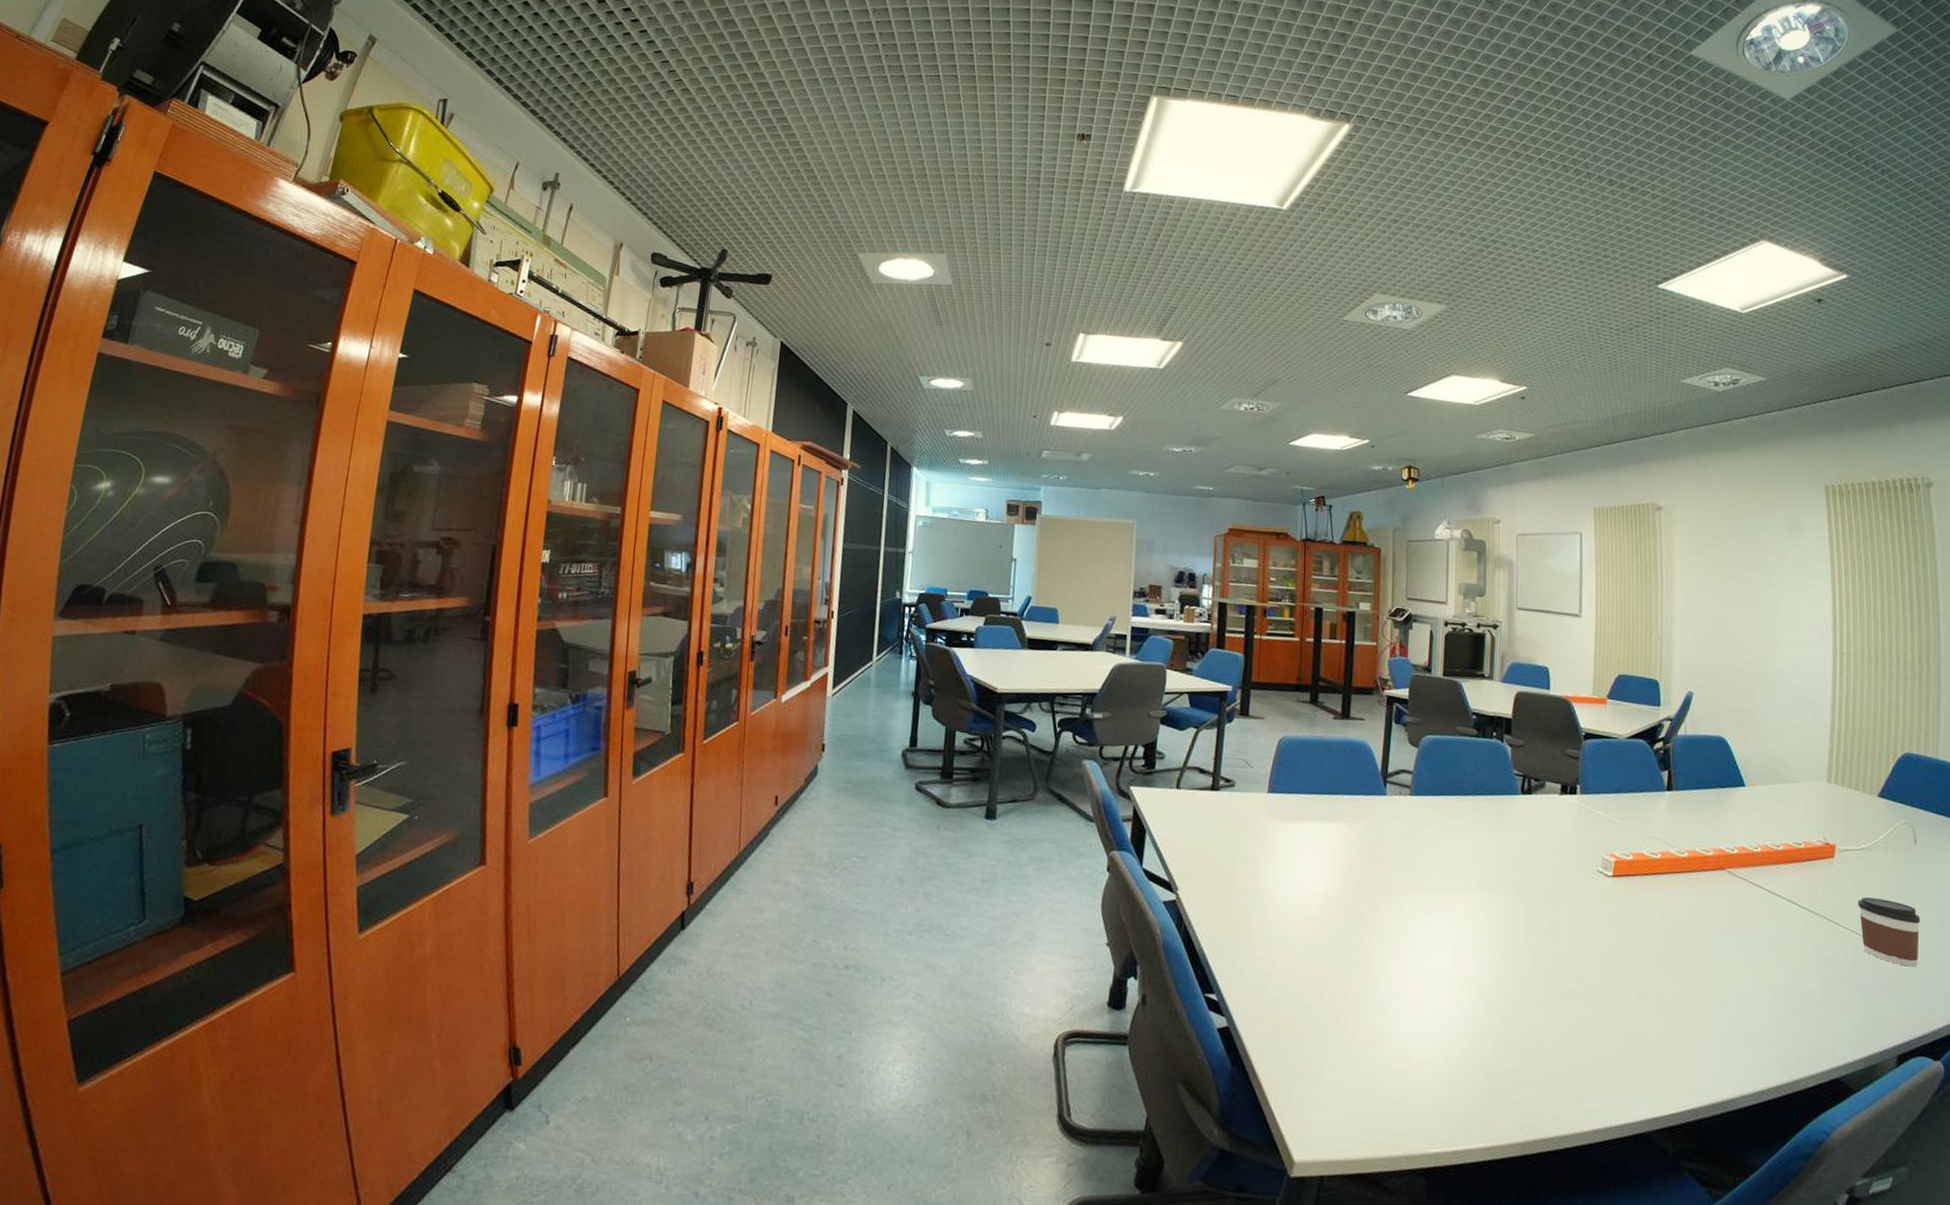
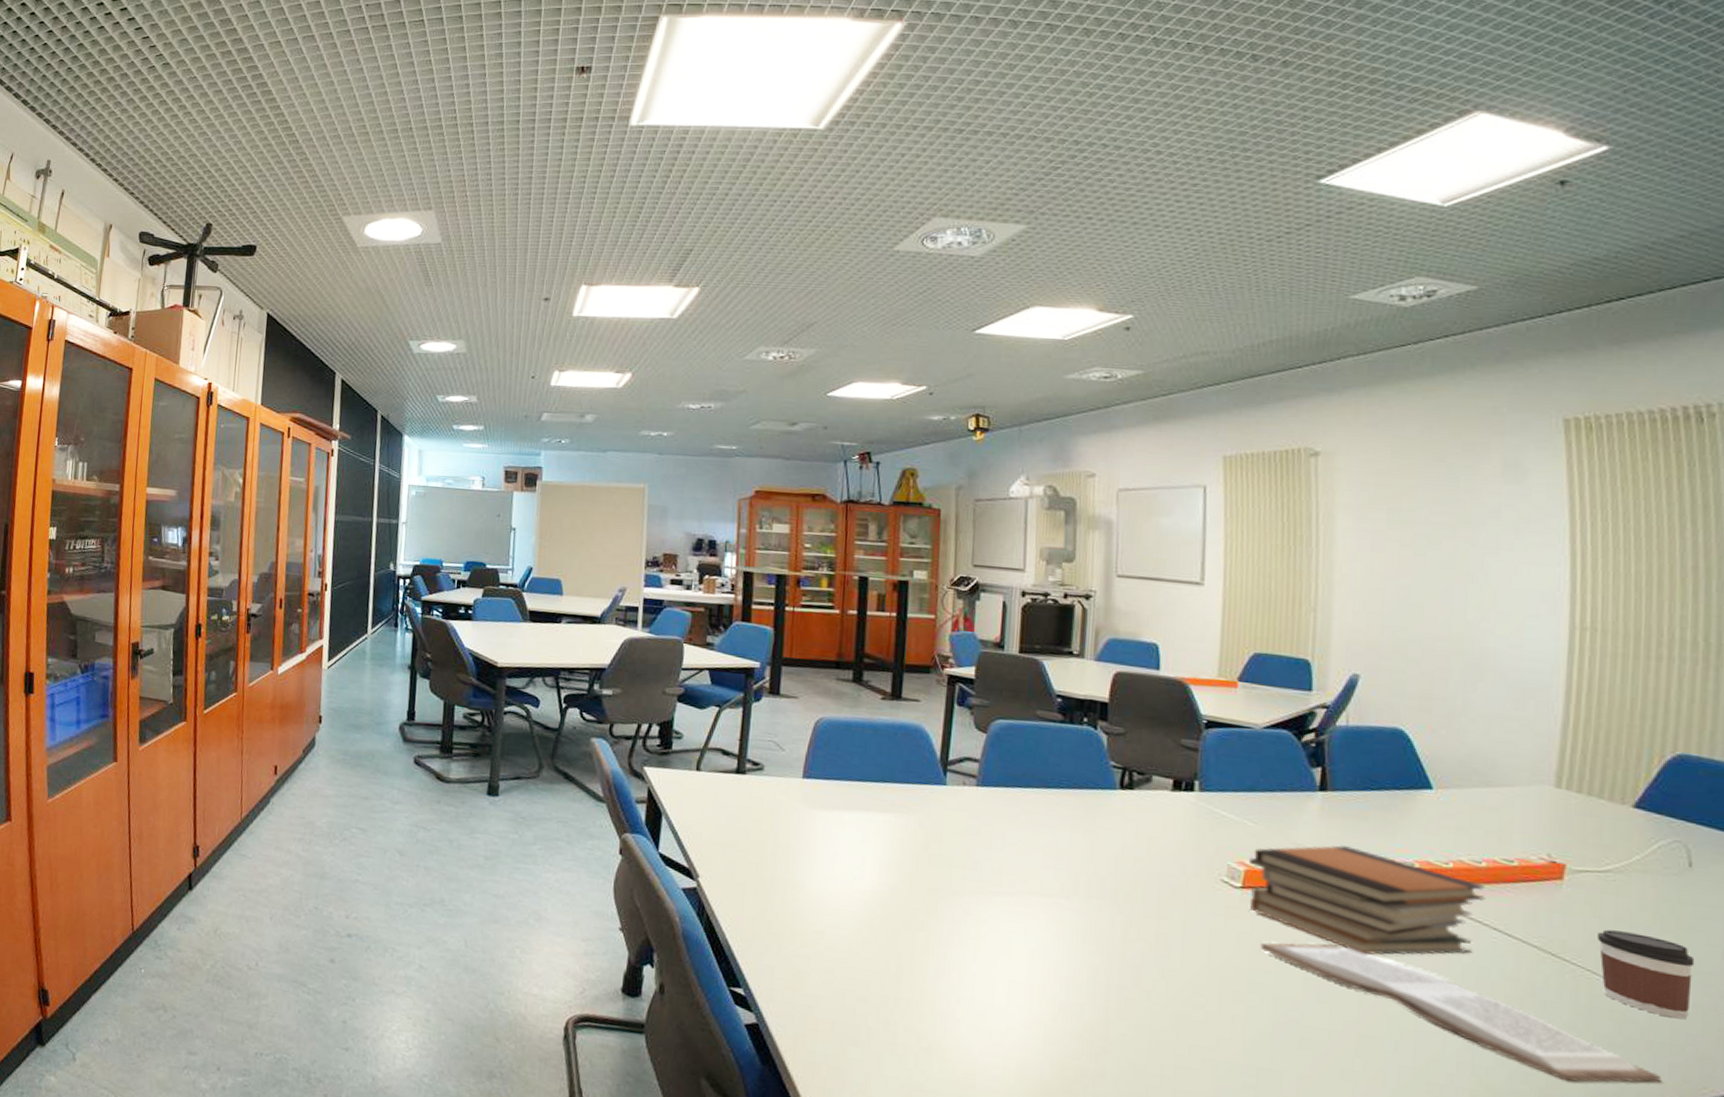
book stack: none [1617,836,1783,929] -> present [1248,845,1486,955]
book: none [1627,921,1903,1026] -> present [1260,942,1662,1084]

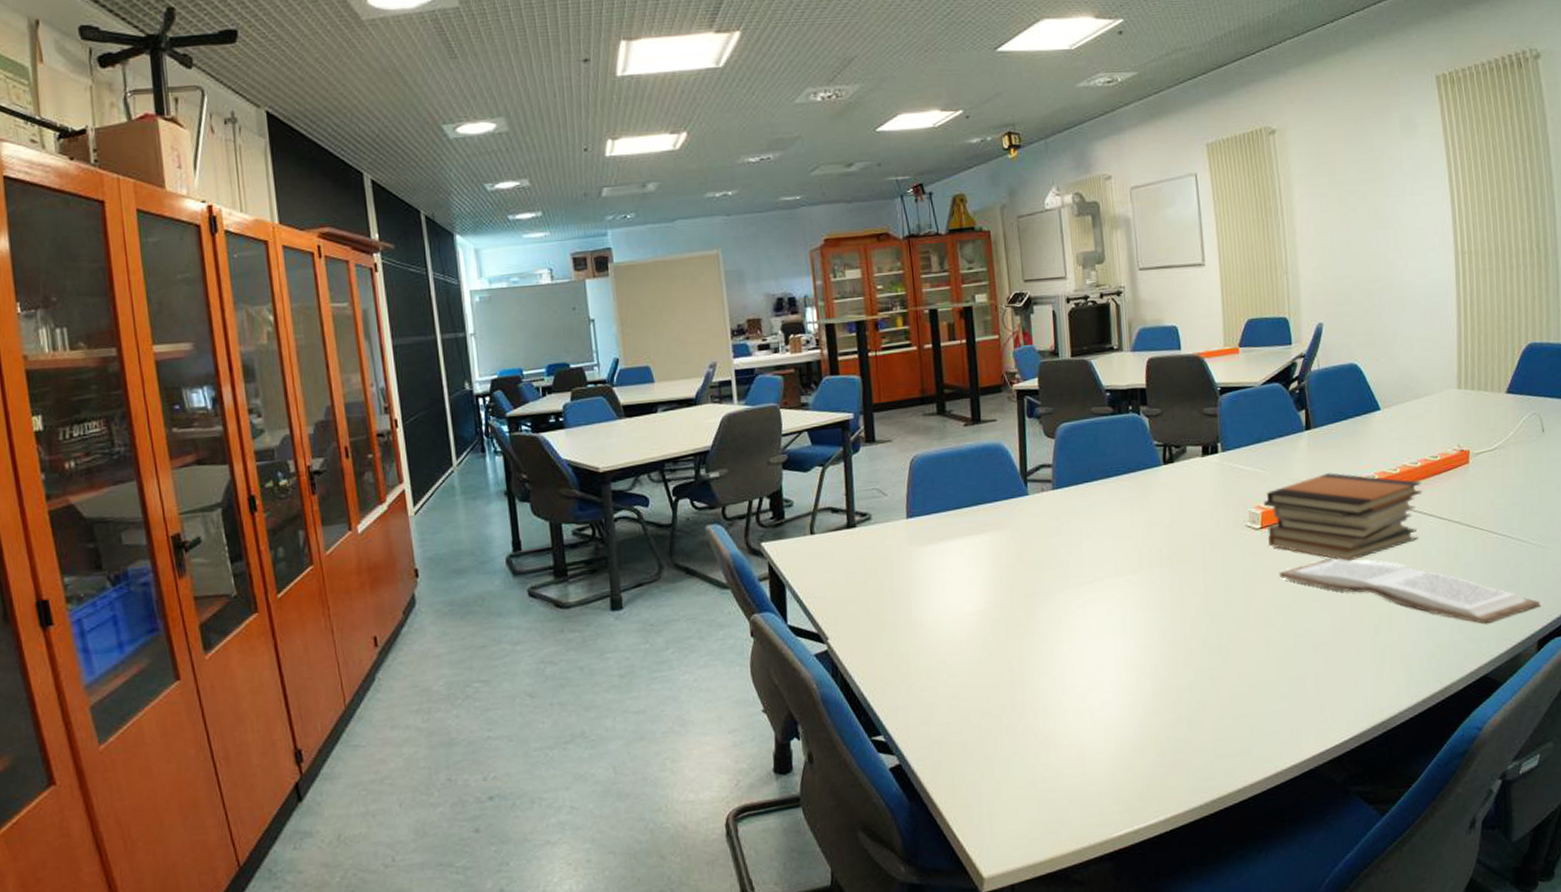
coffee cup: present [1598,929,1695,1020] -> none [1494,493,1552,555]

